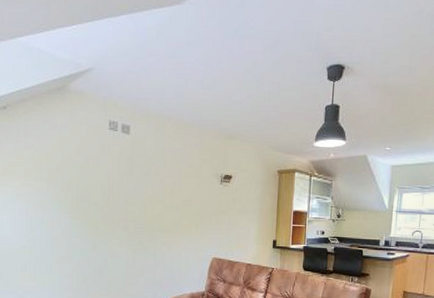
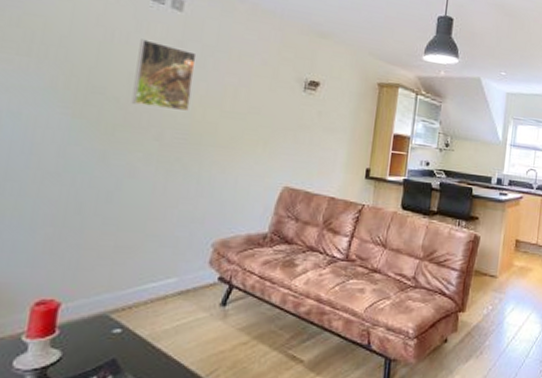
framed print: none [105,159,143,209] -> present [131,39,197,112]

